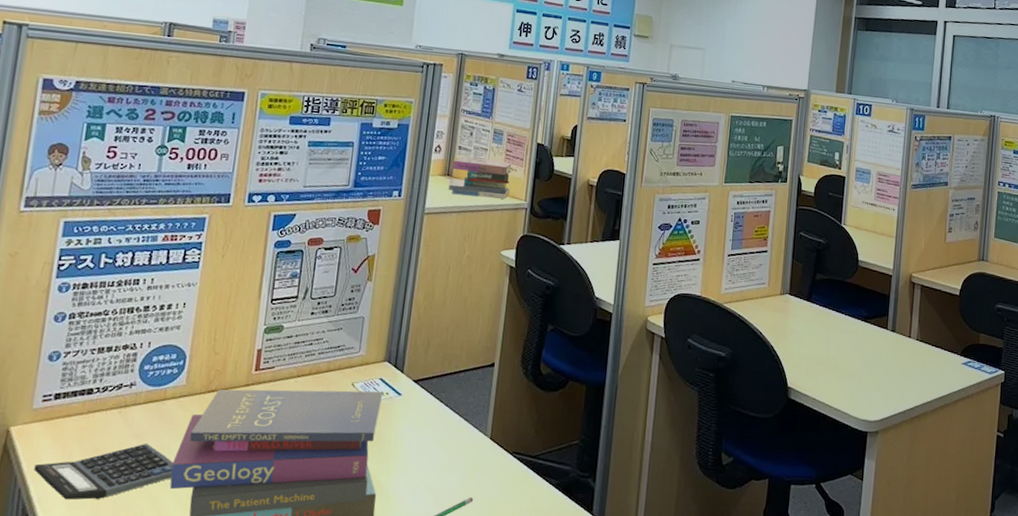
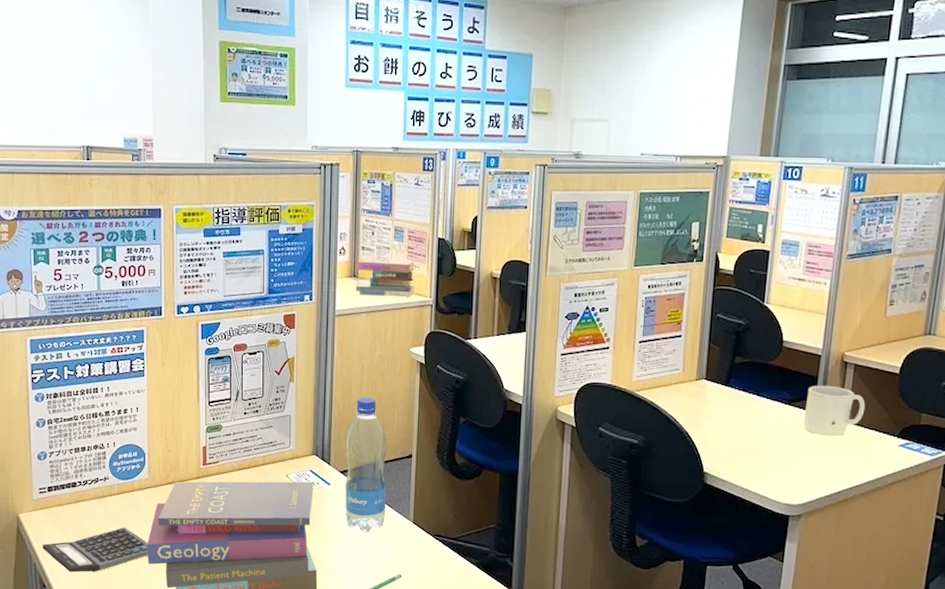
bottle: none [415,300,469,451] -> present [345,397,387,533]
mug: none [878,303,932,354] -> present [803,385,866,437]

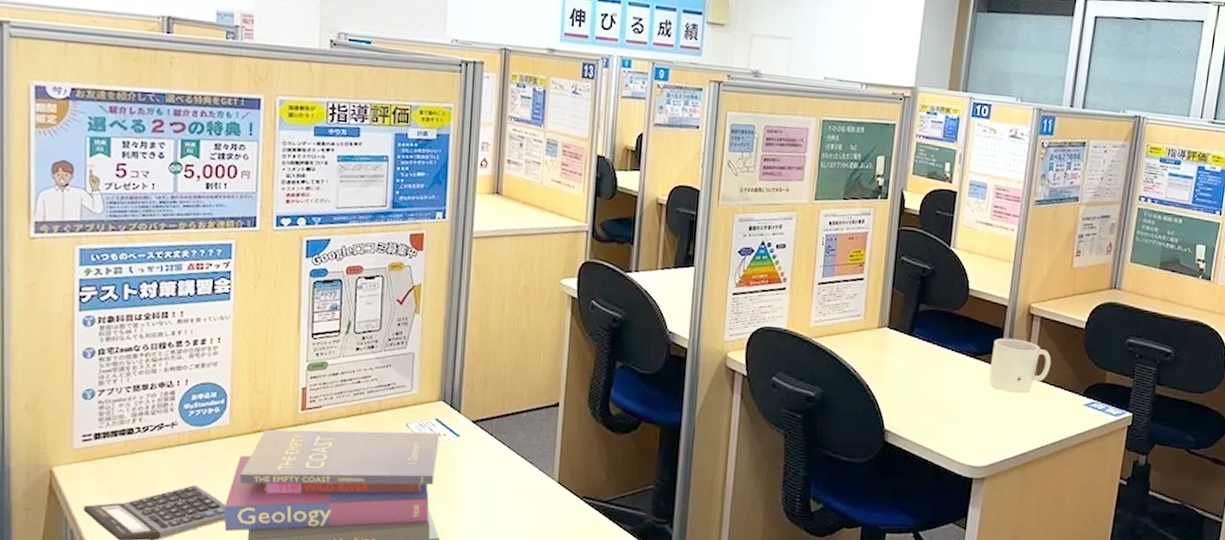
bottle: present [345,397,387,533] -> none [476,334,530,495]
books: present [356,256,416,298] -> none [498,171,571,222]

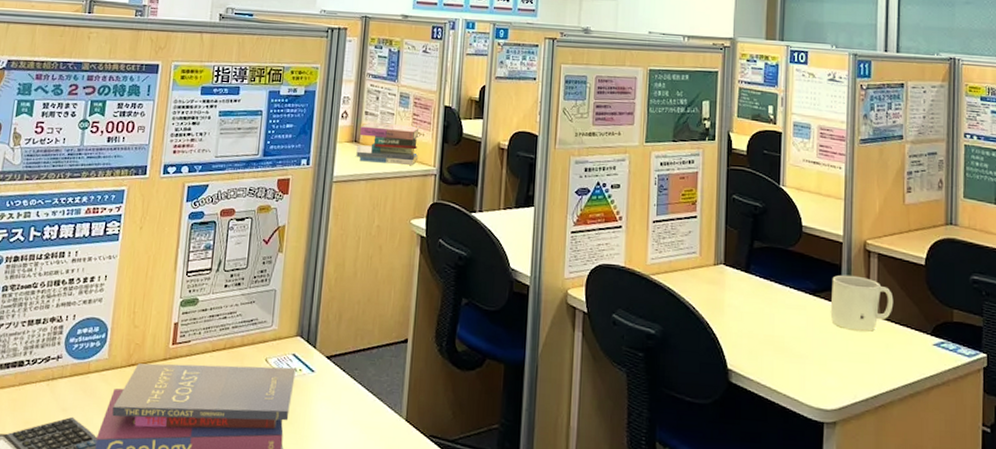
books: none [498,171,571,222] -> present [356,122,421,166]

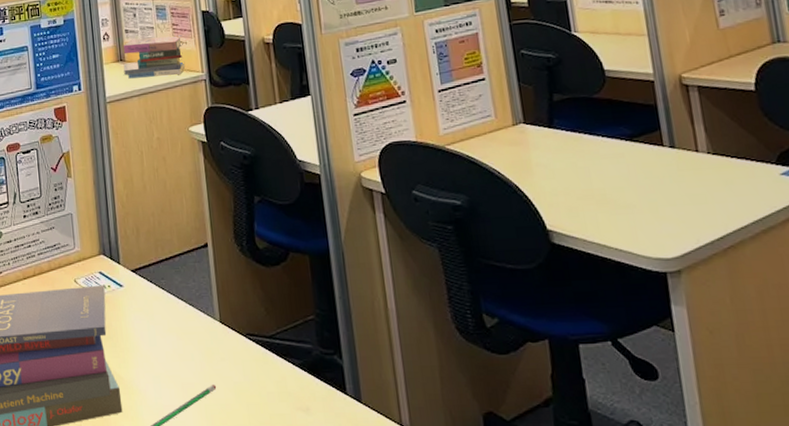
mug: present [830,274,894,333] -> none [648,113,726,173]

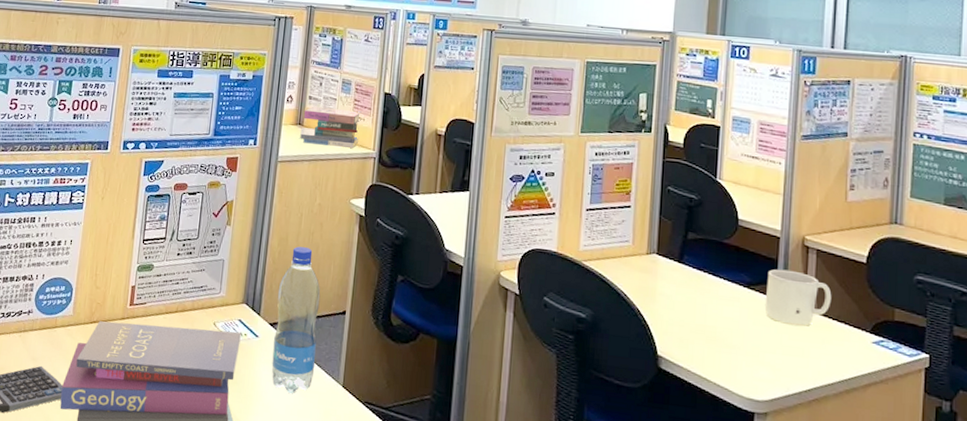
bottle: none [133,185,188,339] -> present [271,246,321,394]
mug: none [648,113,726,173] -> present [764,269,832,327]

